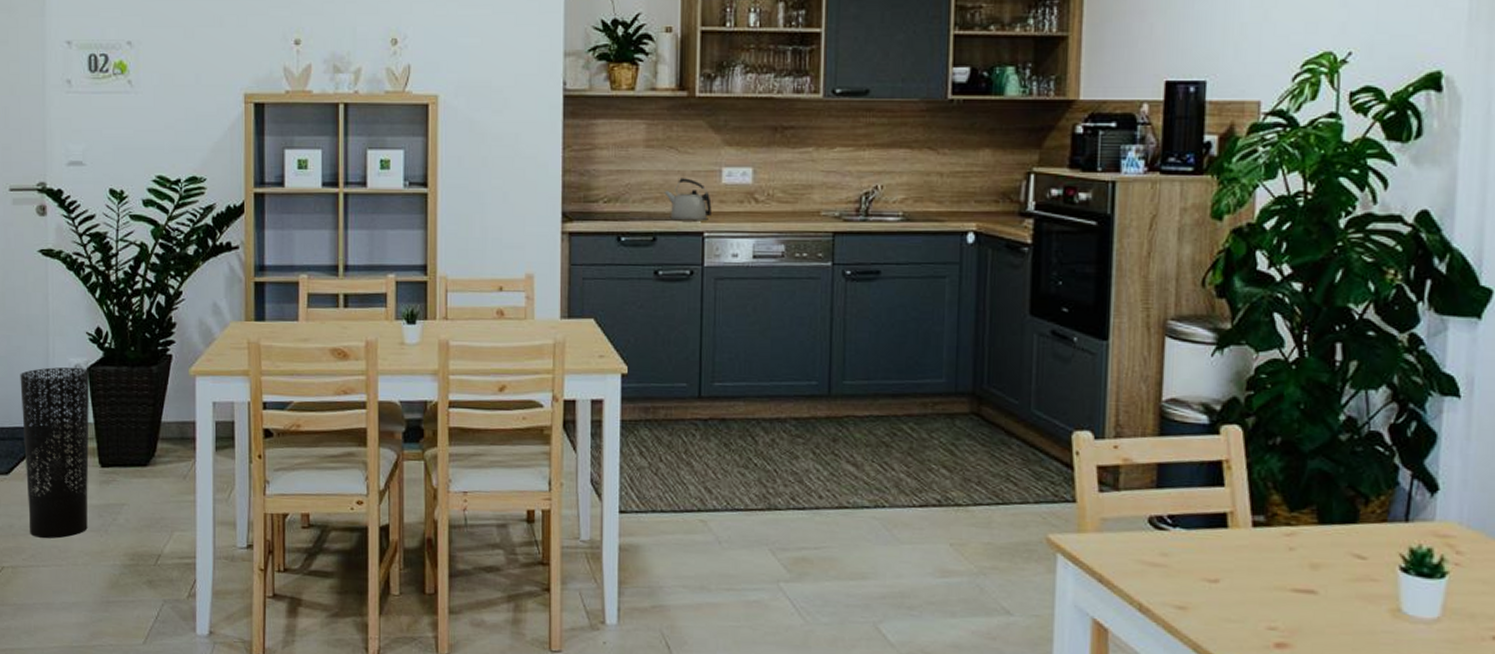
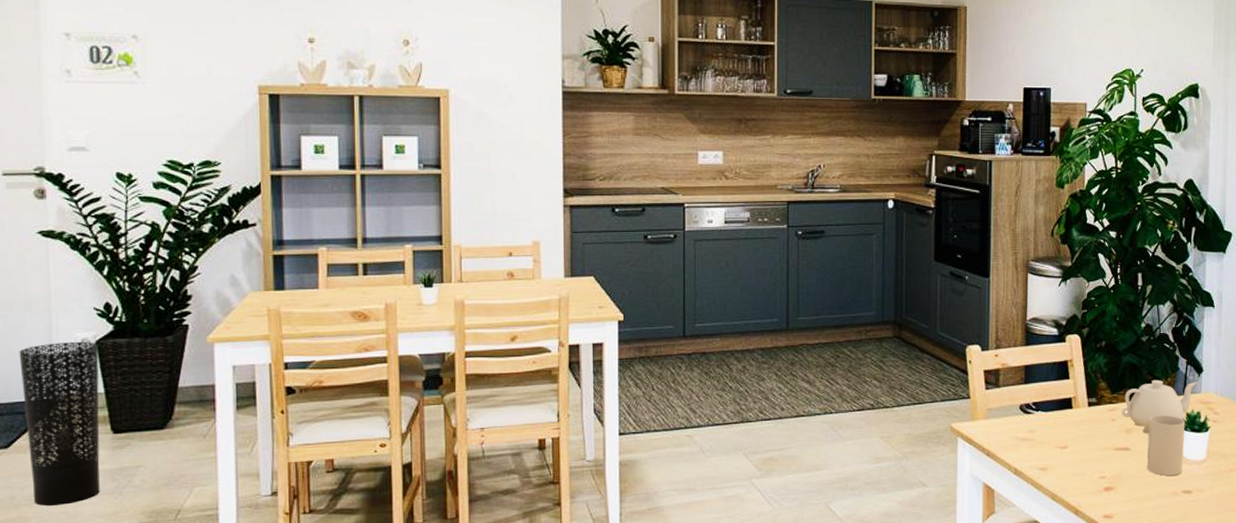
kettle: present [664,178,712,223] -> none [651,160,690,196]
teapot: none [1303,496,1429,574] -> present [1121,379,1197,434]
cup: none [1343,547,1408,637] -> present [1147,415,1185,476]

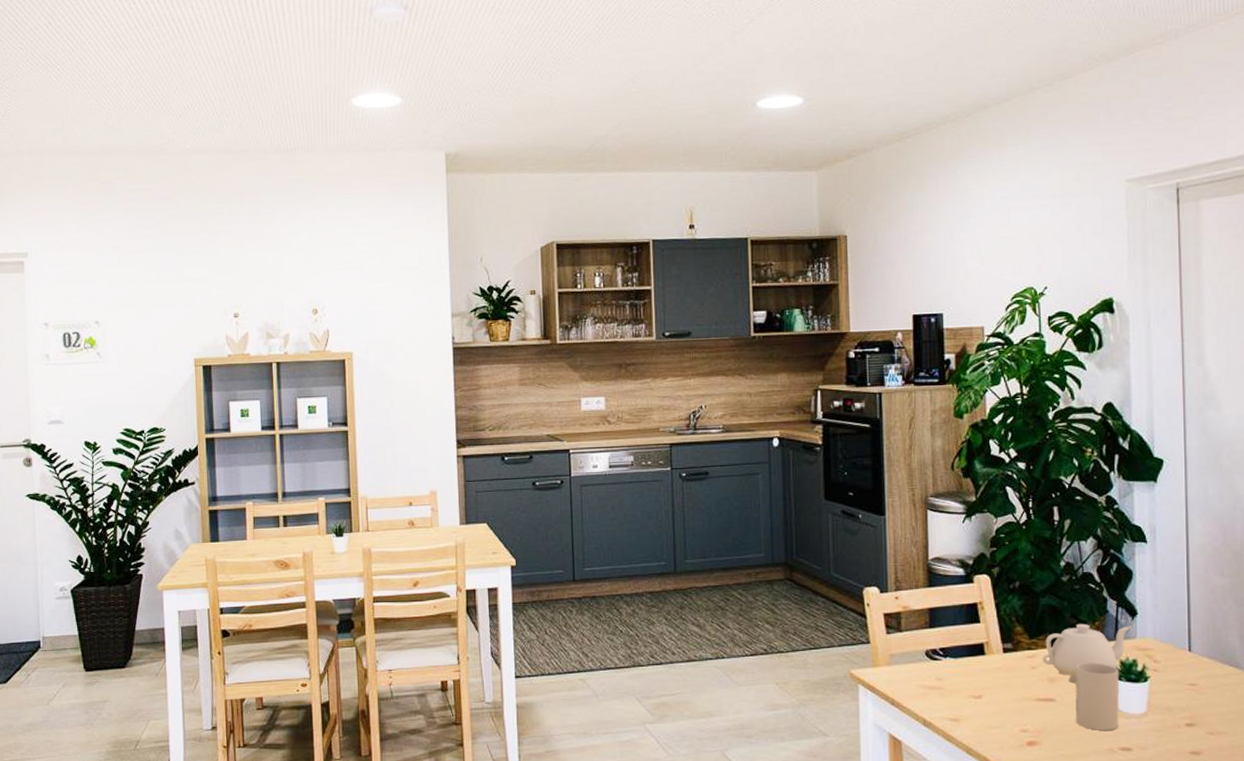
umbrella stand: present [19,341,100,506] -> none [13,590,76,734]

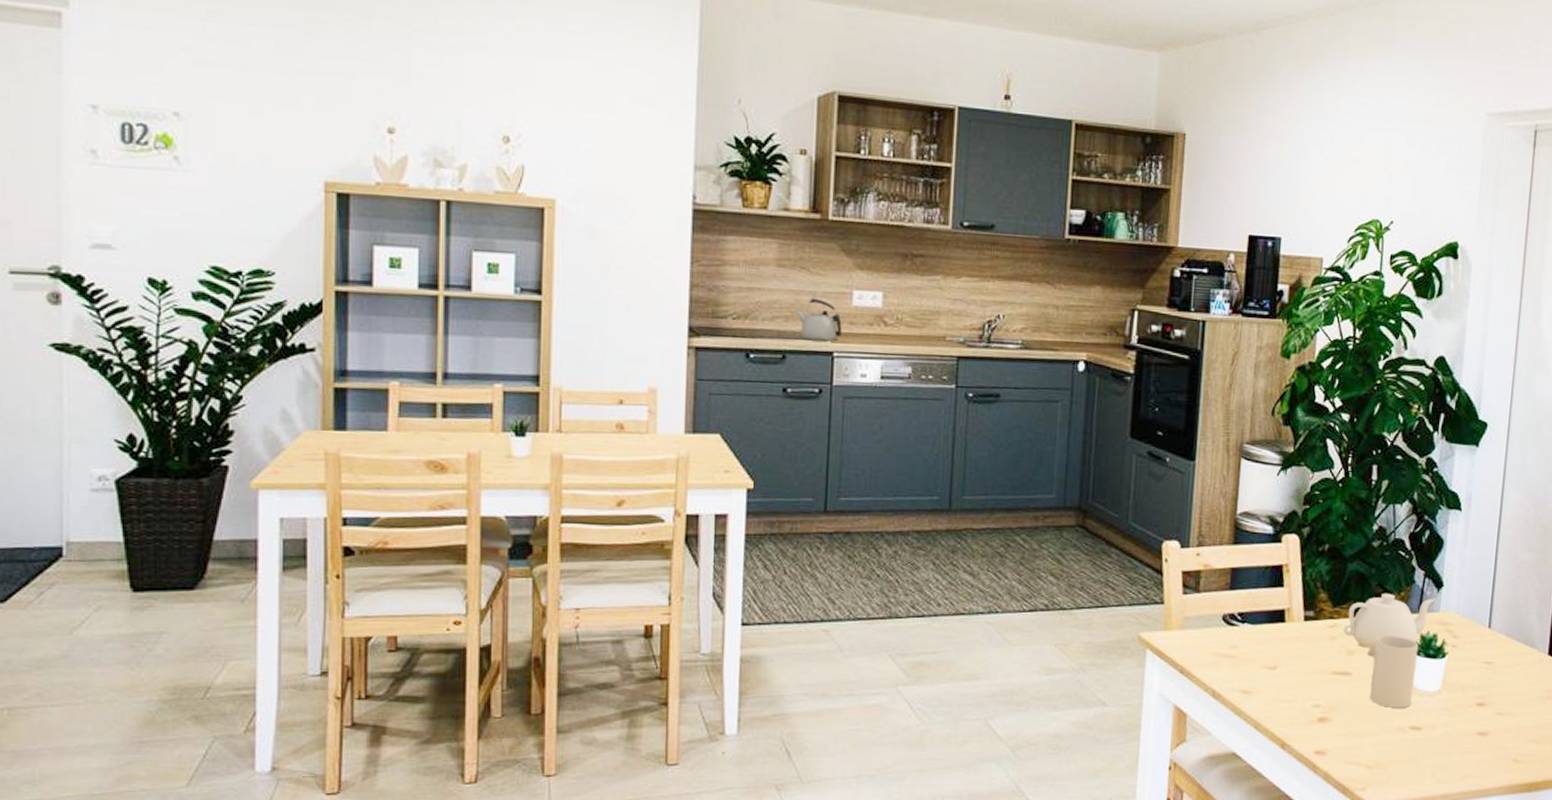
kettle: none [536,407,575,443] -> present [795,298,842,342]

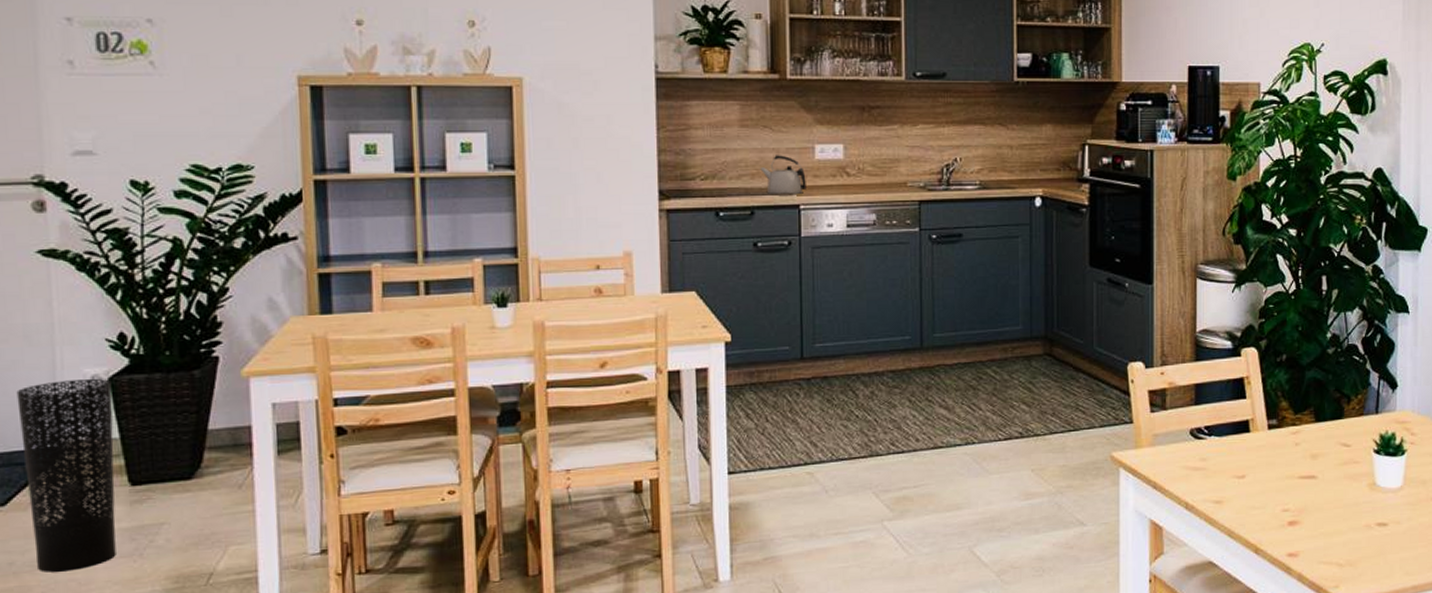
umbrella stand: none [22,479,119,674] -> present [16,378,116,572]
teapot: present [1343,593,1436,657] -> none [1305,397,1391,459]
cup: present [1370,635,1419,708] -> none [1336,437,1379,507]

